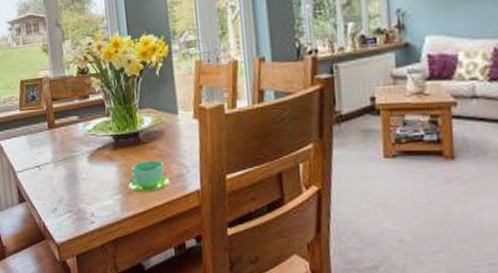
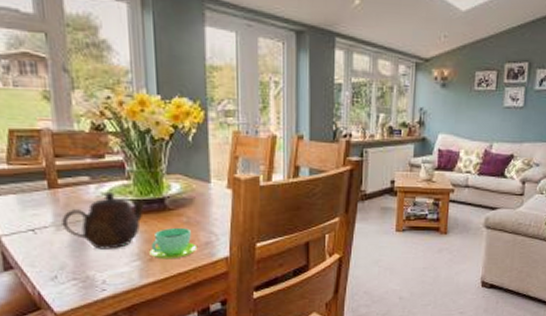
teapot: none [59,128,124,183] -> present [62,191,146,250]

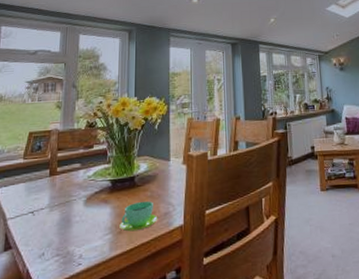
teapot: present [62,191,146,250] -> none [55,174,120,226]

